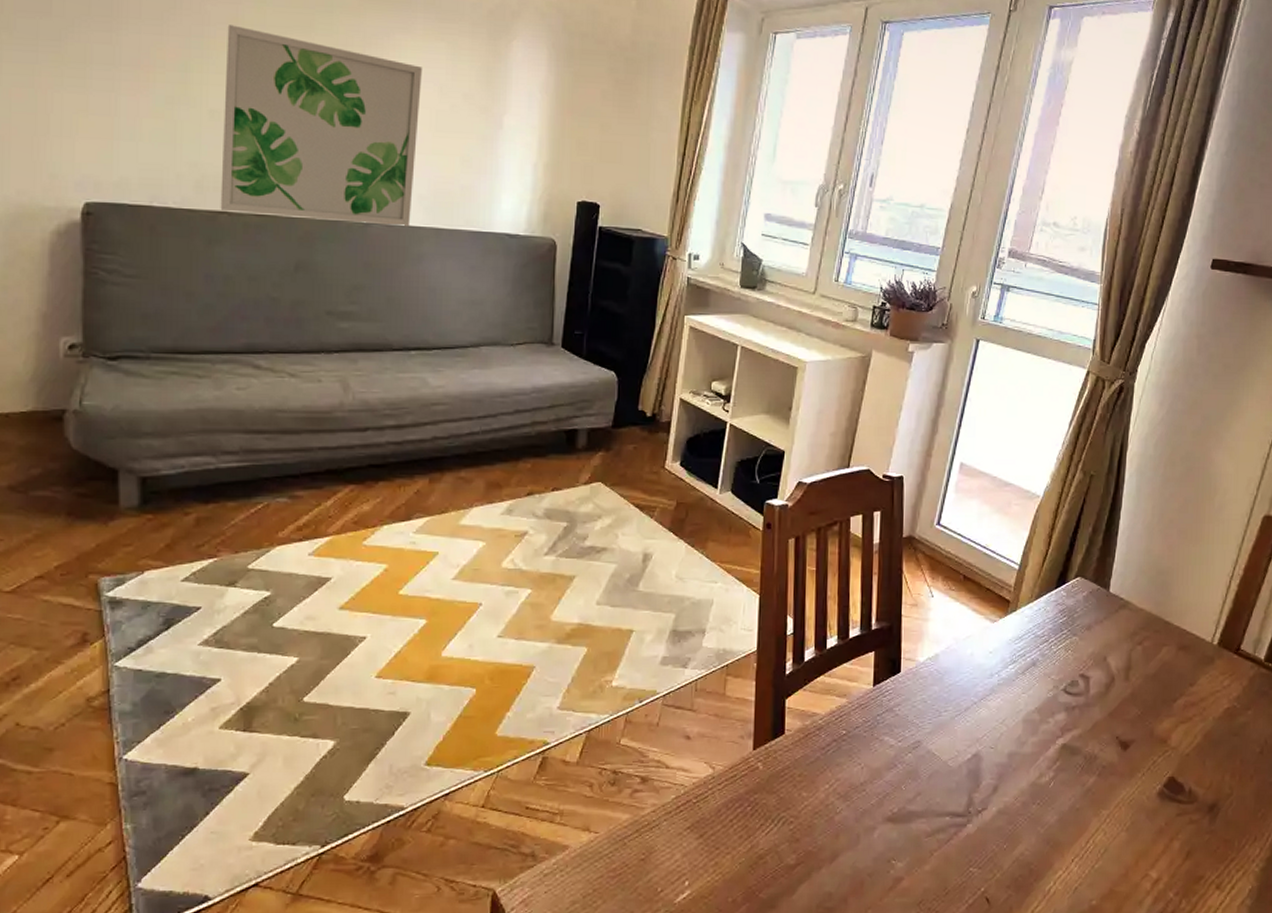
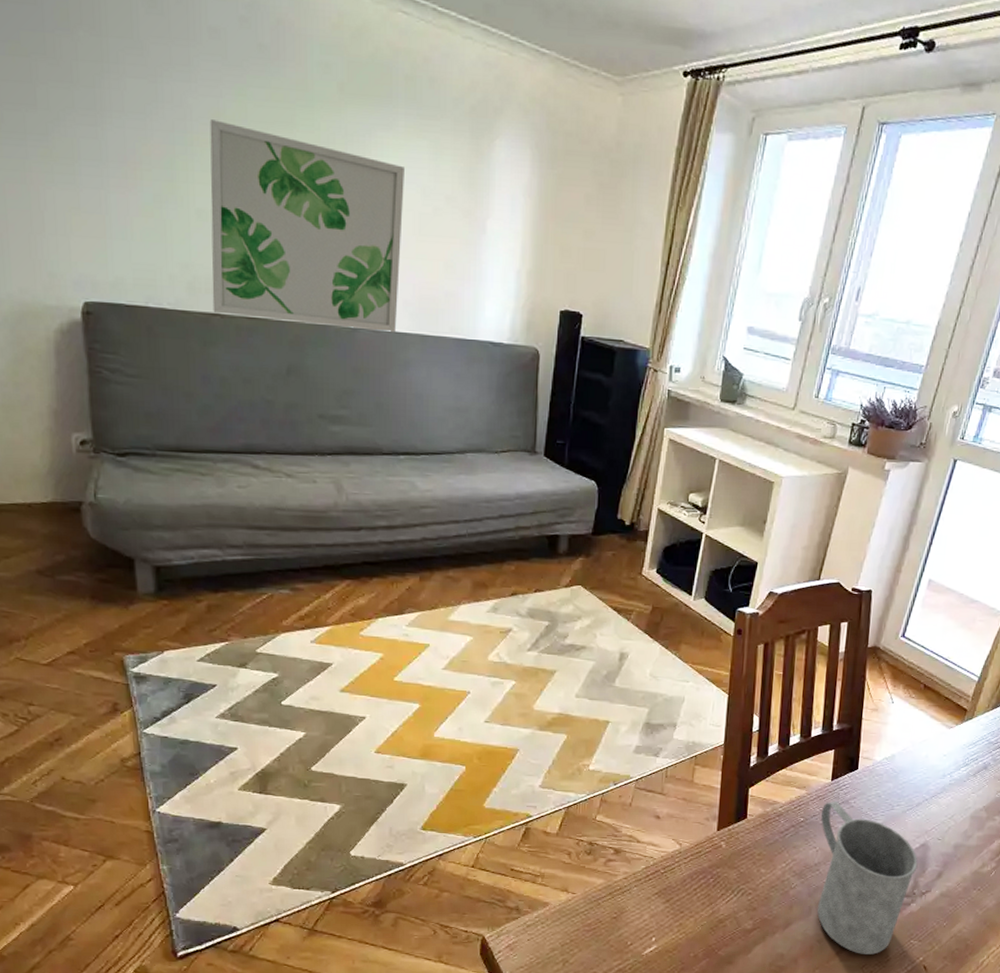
mug: none [865,710,971,888] -> present [817,801,918,955]

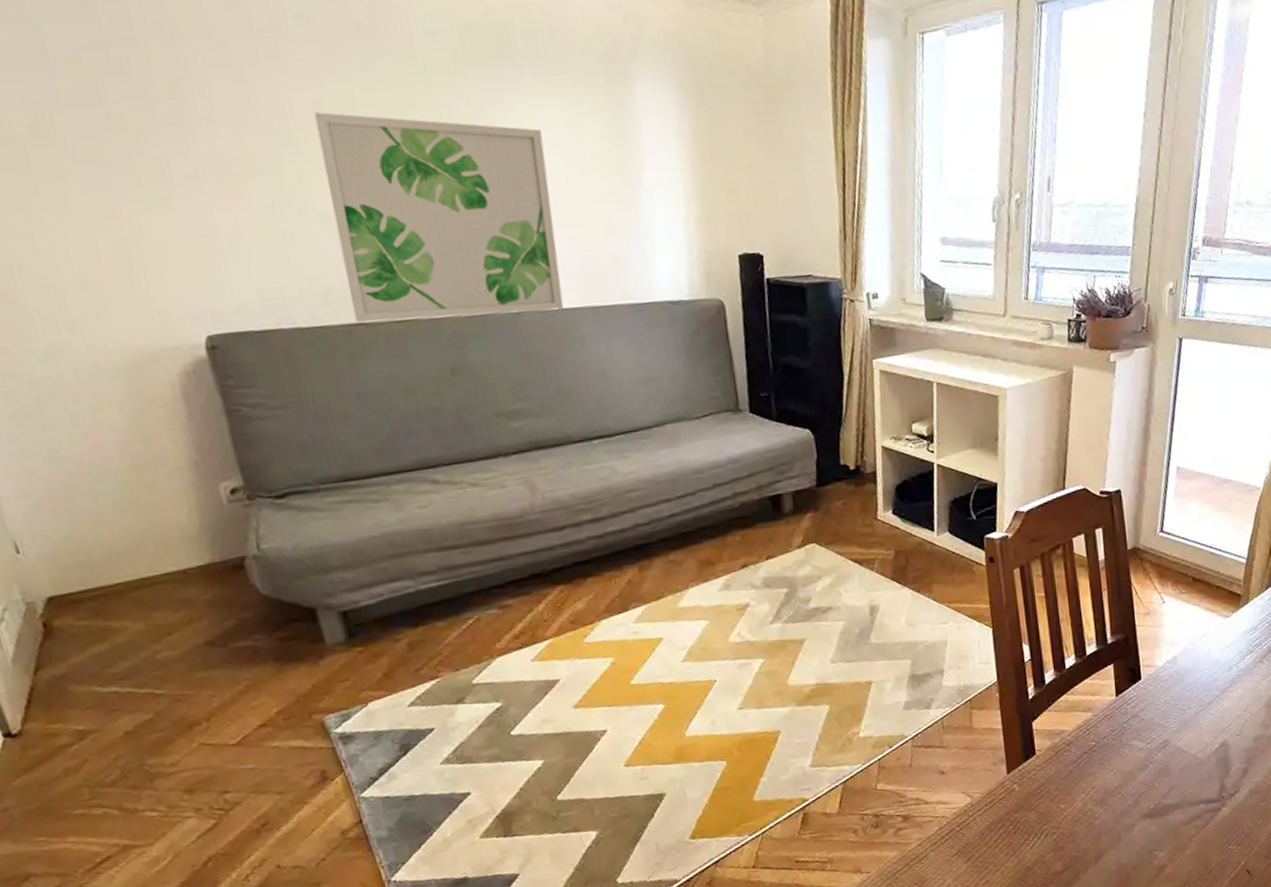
mug: present [817,801,918,955] -> none [1112,717,1221,872]

